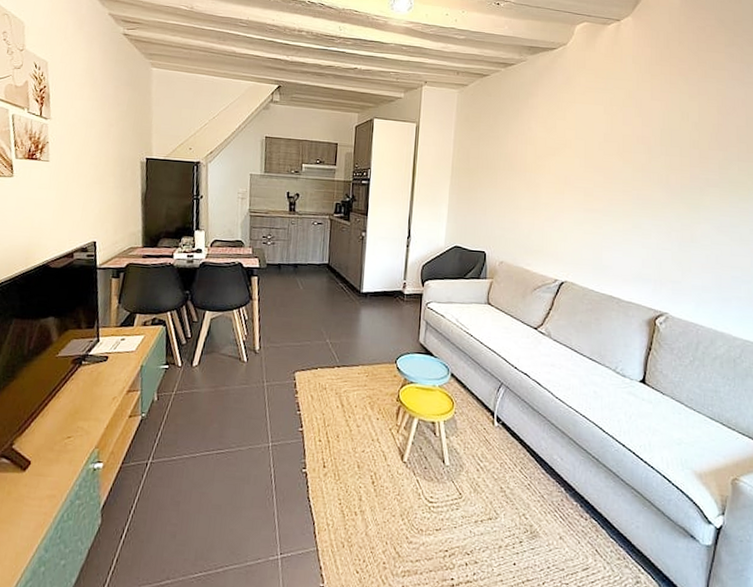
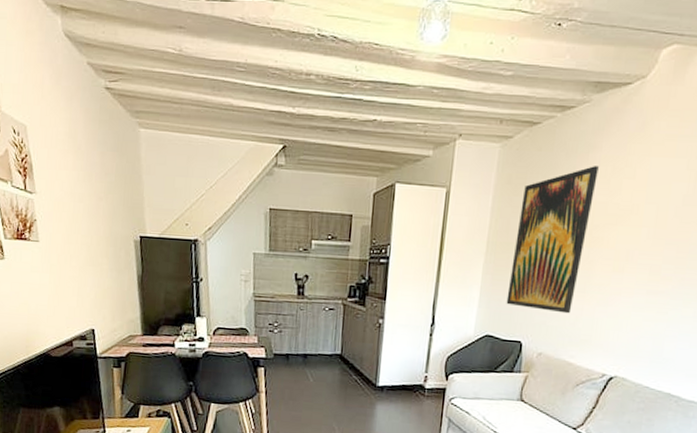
wall art: none [470,109,537,228] -> present [506,166,599,314]

